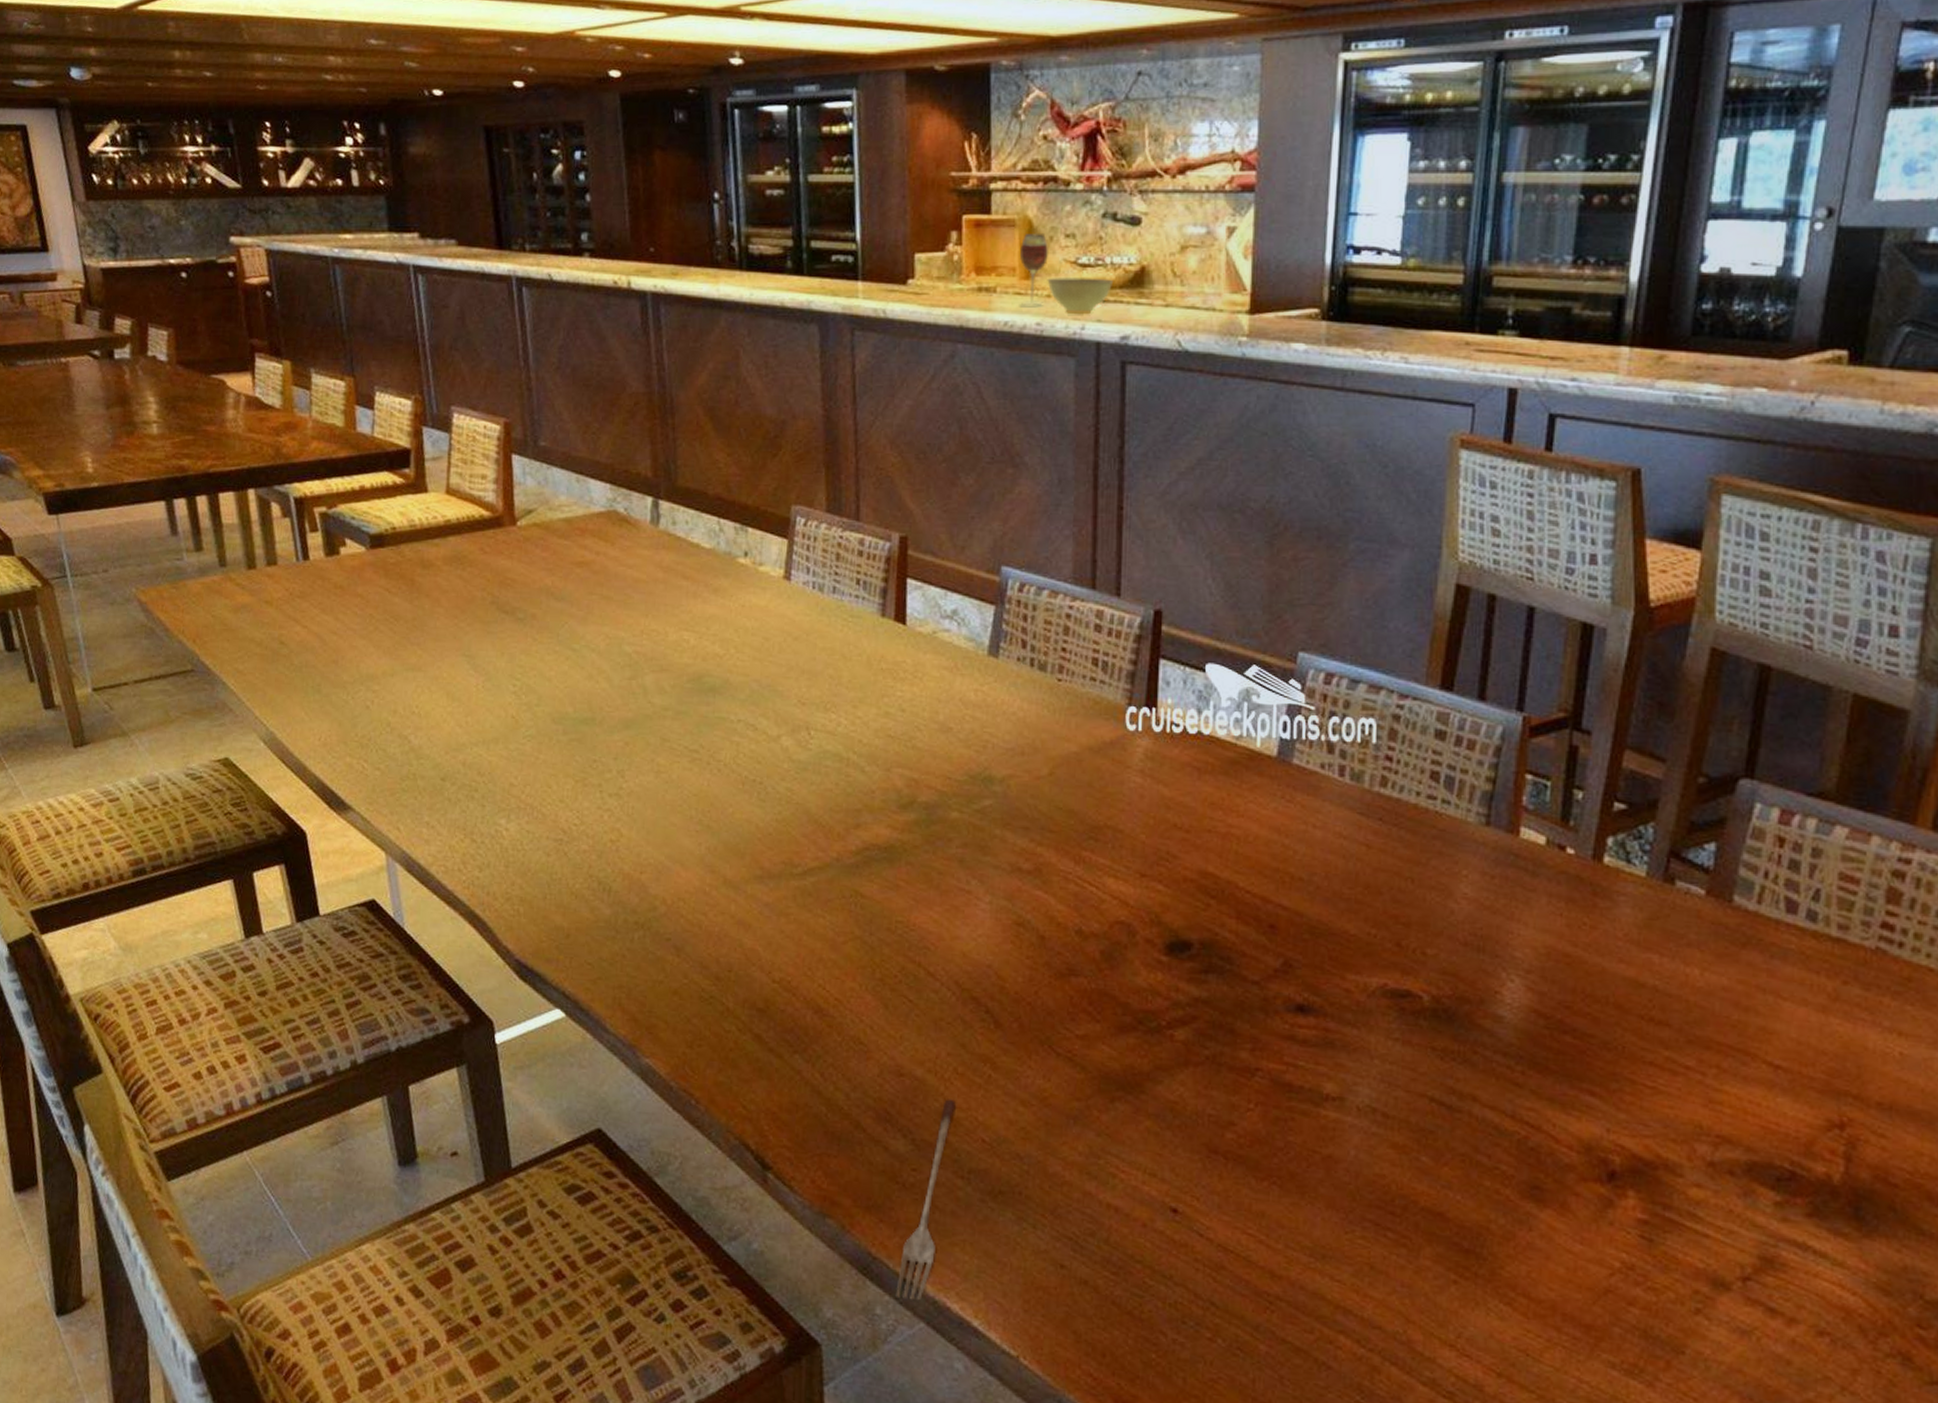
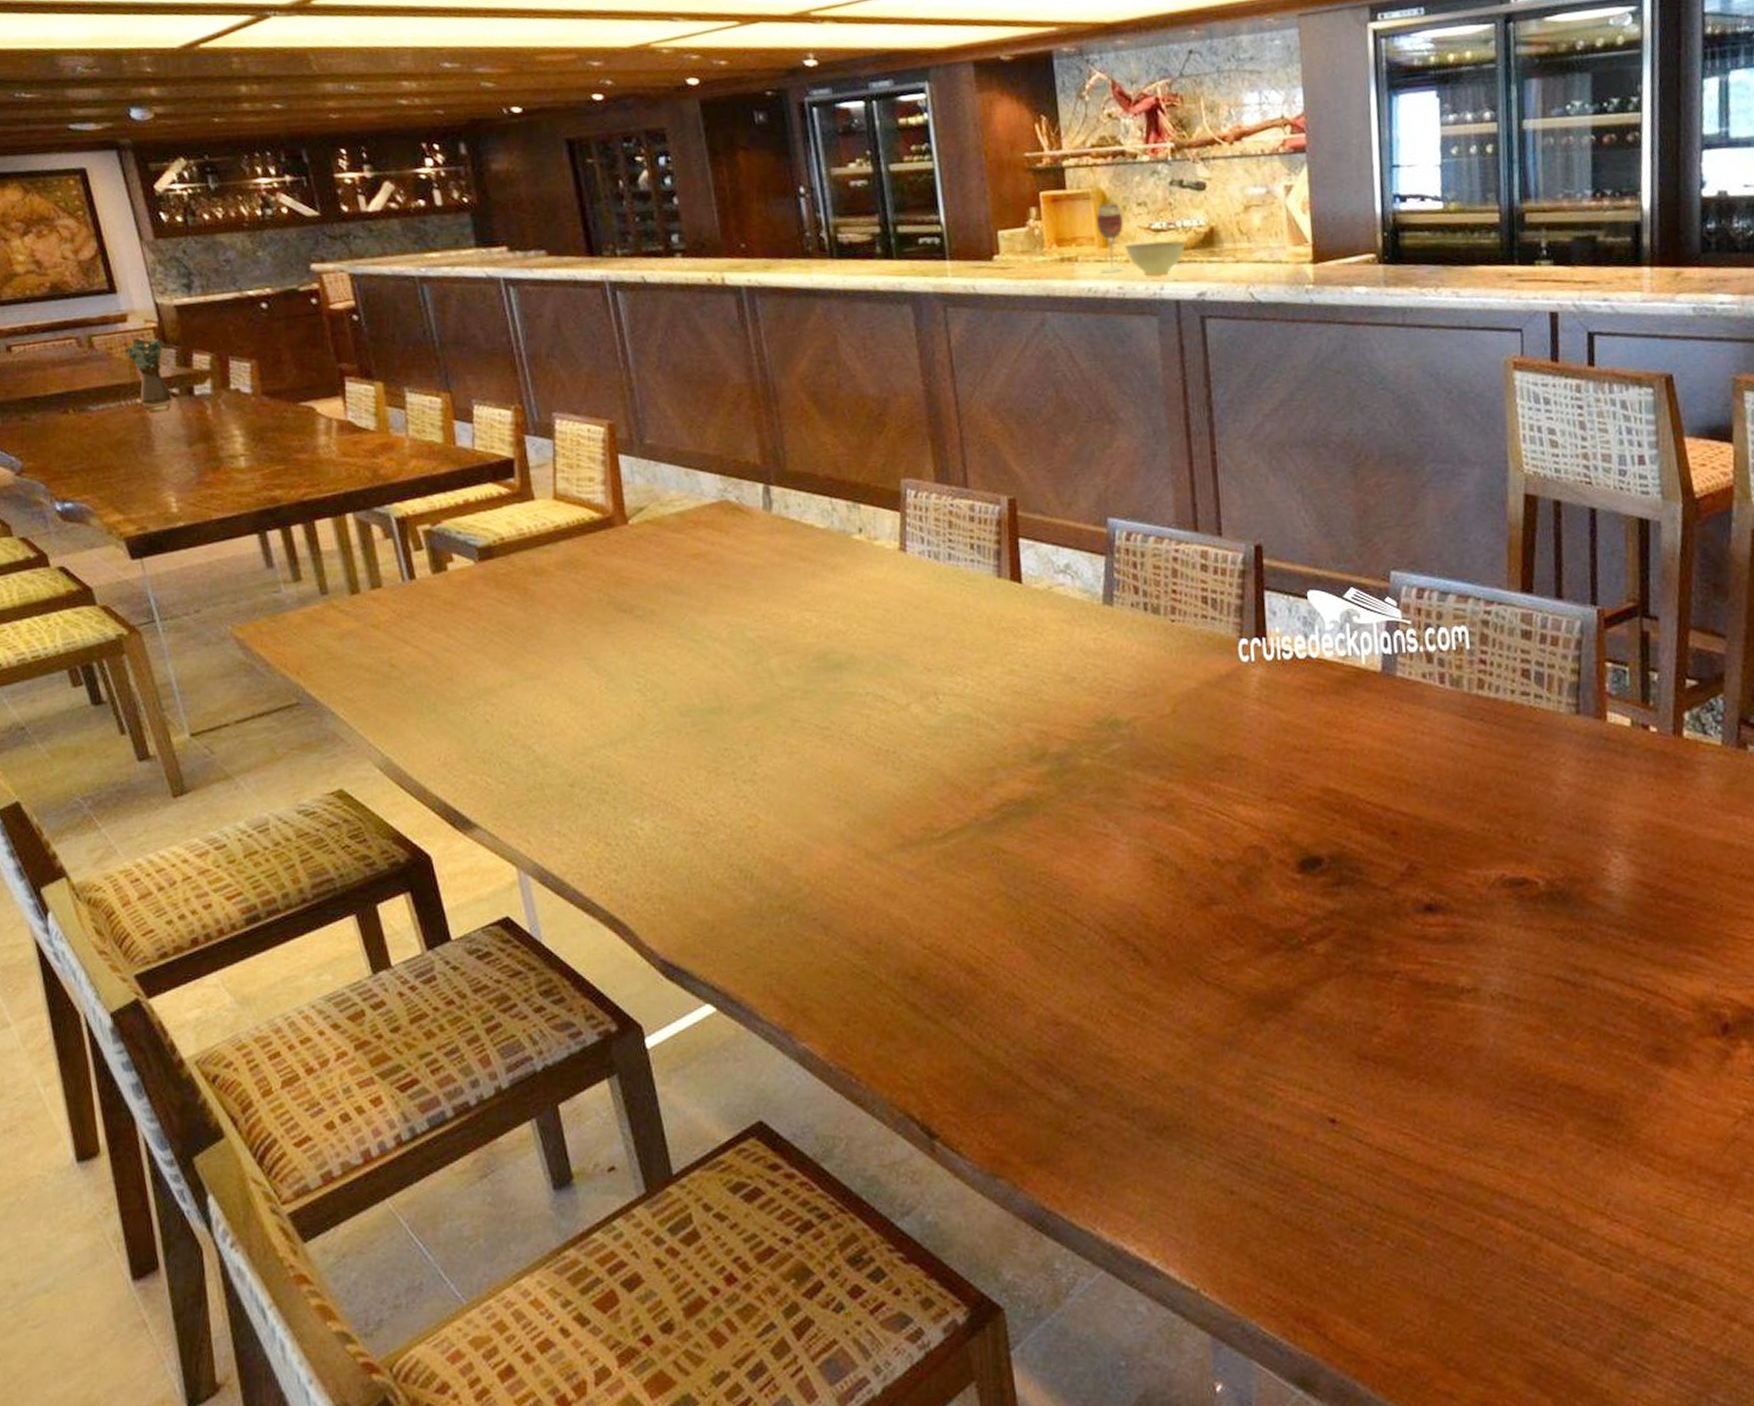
vase: none [53,295,94,374] -> present [125,336,172,414]
fork: present [895,1099,956,1301] -> none [1073,1041,1114,1250]

